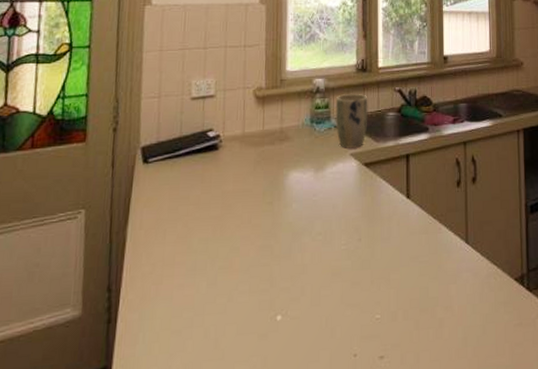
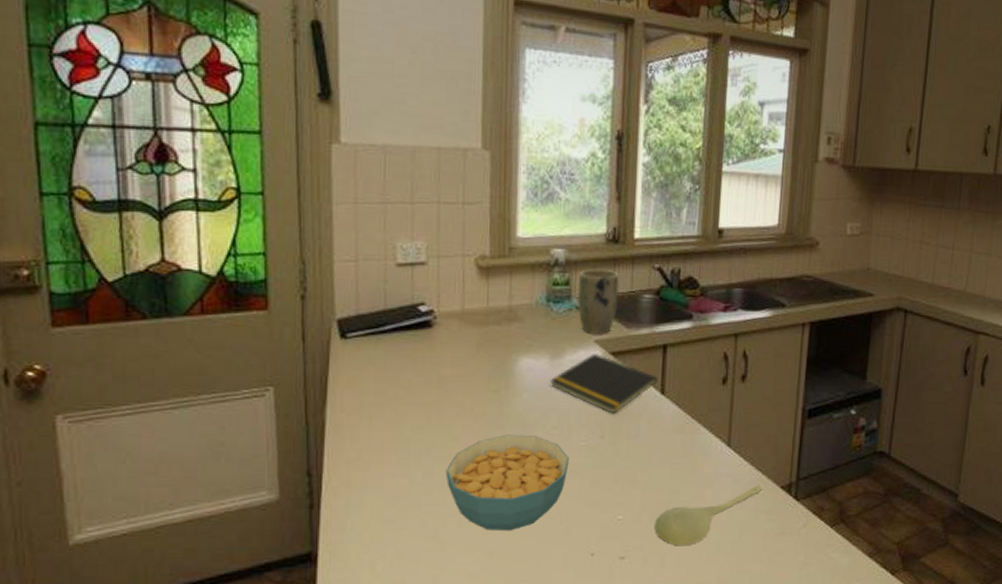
cereal bowl: none [226,242,333,337] -> present [445,434,570,532]
notepad: none [314,166,403,219] -> present [549,354,658,414]
spoon: none [409,278,500,343] -> present [655,485,763,546]

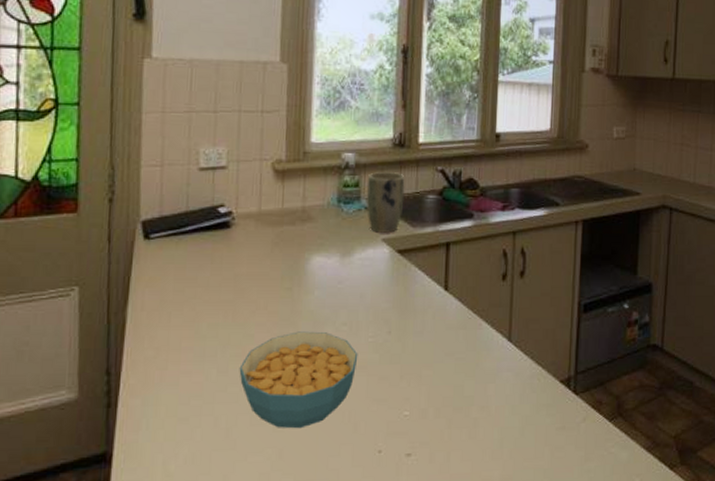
notepad: present [549,354,658,414] -> none [340,252,441,310]
spoon: present [655,485,763,546] -> none [440,380,543,442]

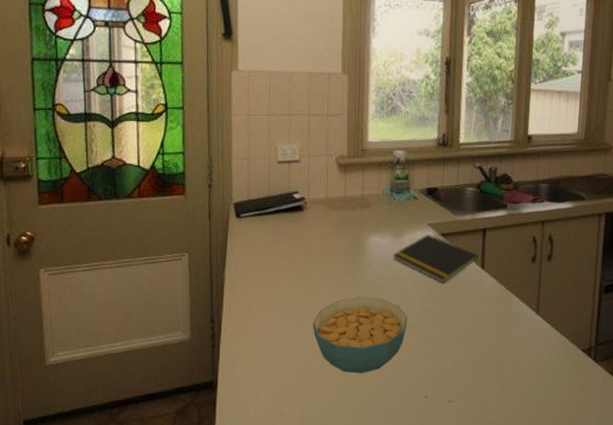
notepad: none [340,252,441,310] -> present [392,235,478,284]
plant pot: present [366,172,405,233] -> none [414,167,448,219]

